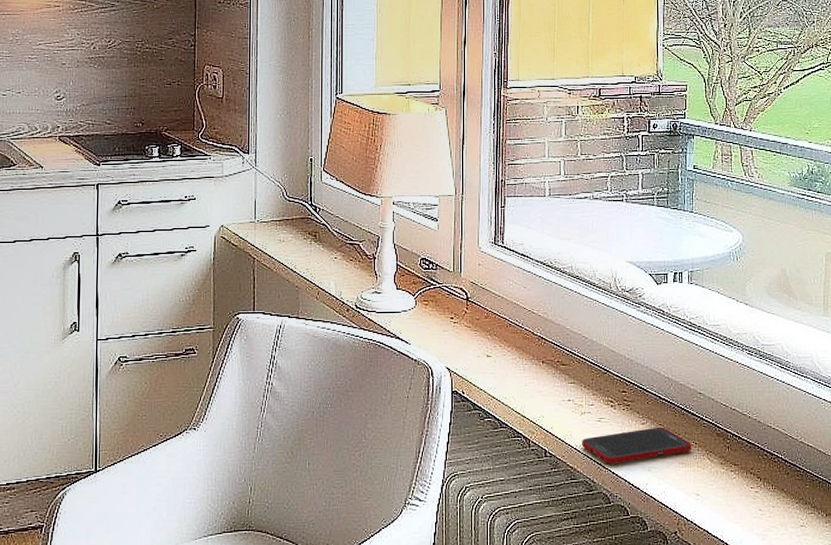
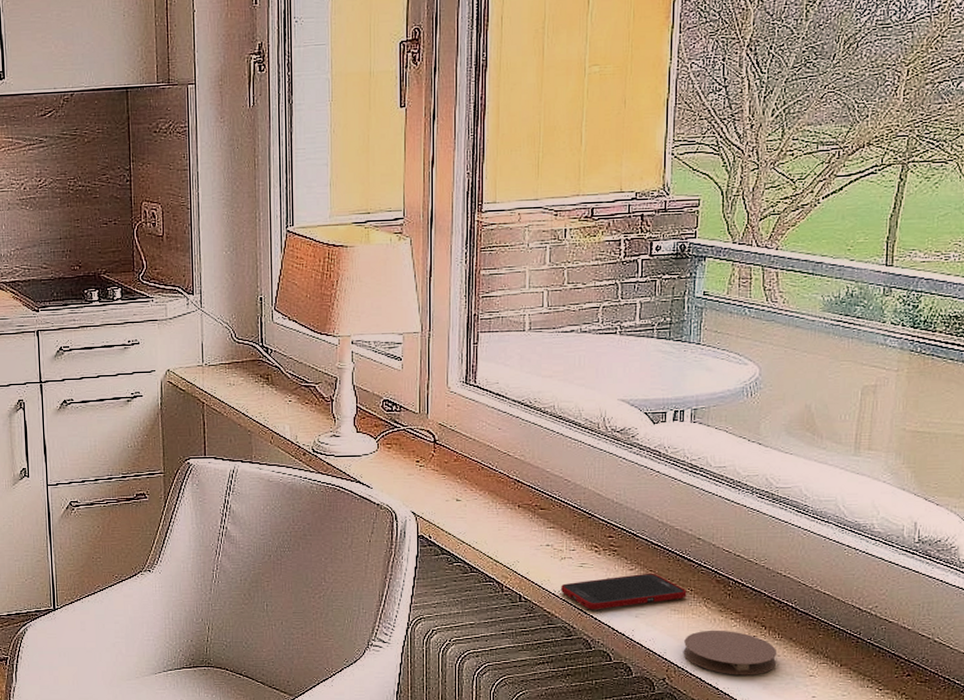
coaster: none [691,482,772,527] -> present [683,630,778,675]

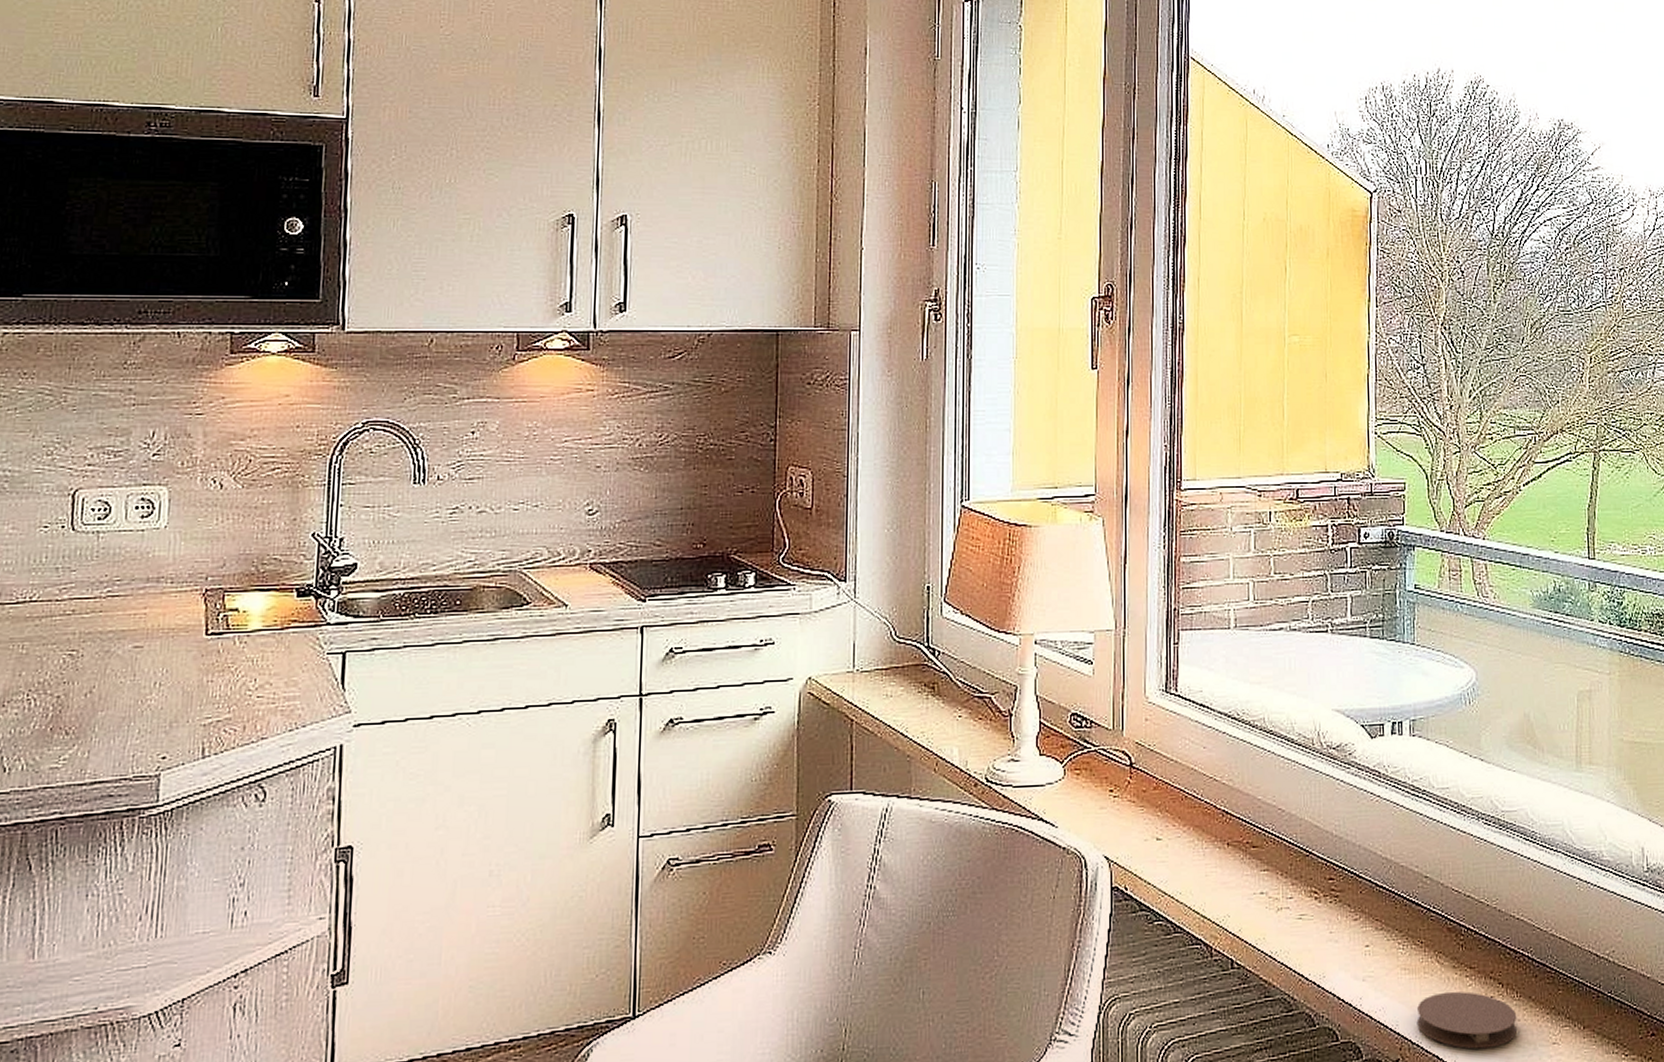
cell phone: present [561,573,687,610] -> none [1278,922,1417,975]

